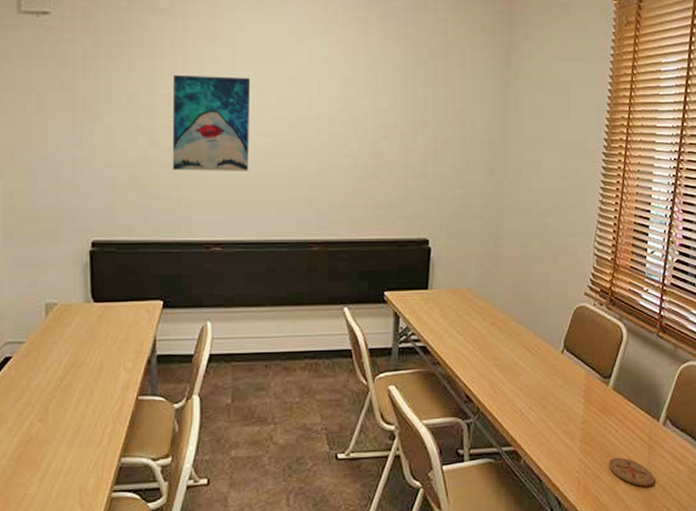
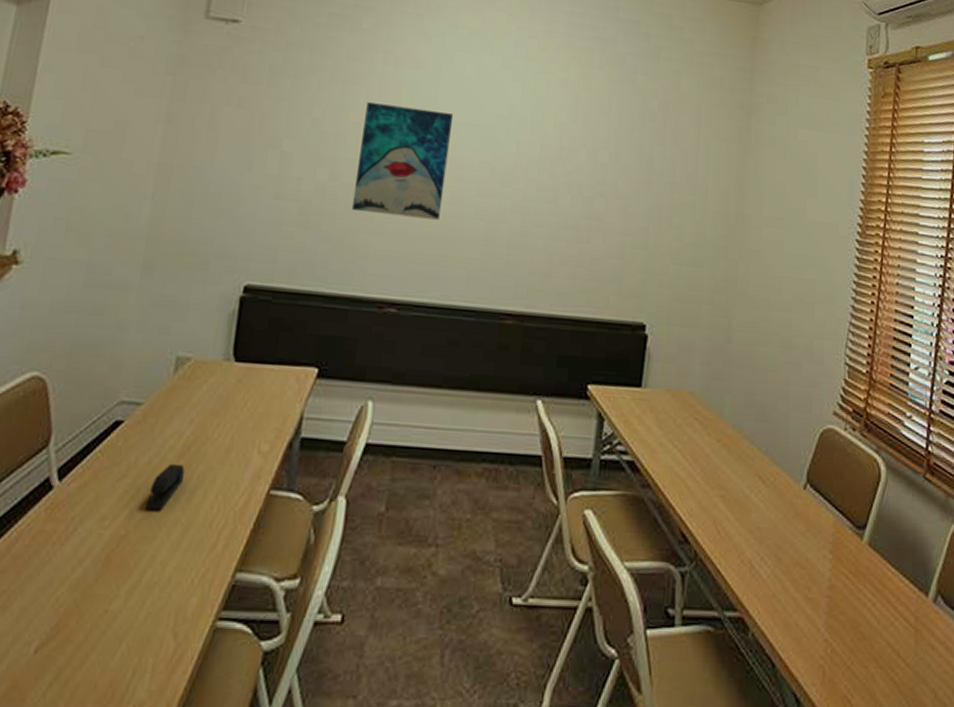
stapler: none [42,384,69,420] -> present [146,463,185,510]
coaster: present [608,457,654,487] -> none [862,643,923,690]

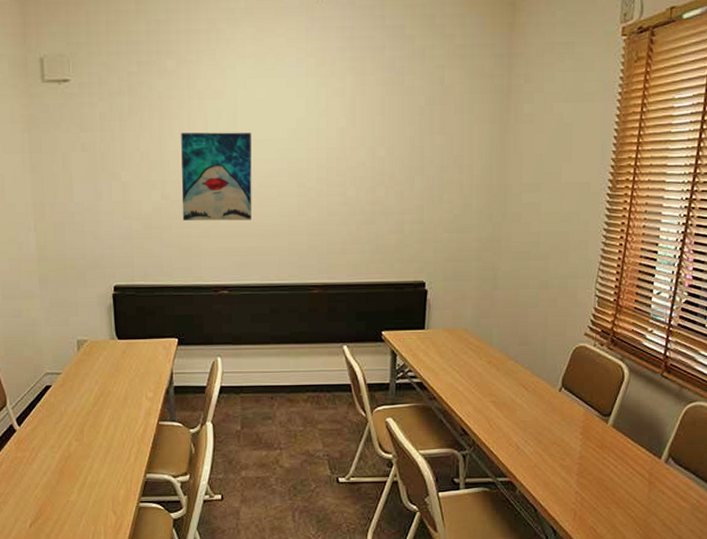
stapler: present [146,463,185,510] -> none [78,409,100,439]

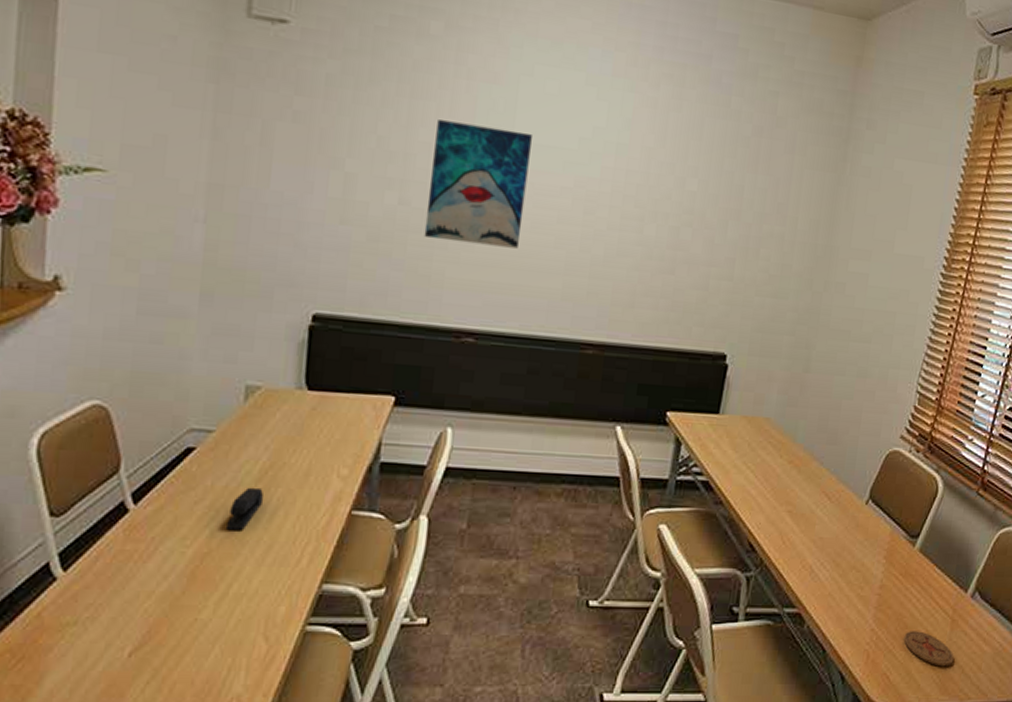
stapler: none [78,409,100,439] -> present [227,487,264,530]
coaster: none [606,492,654,520] -> present [903,631,954,667]

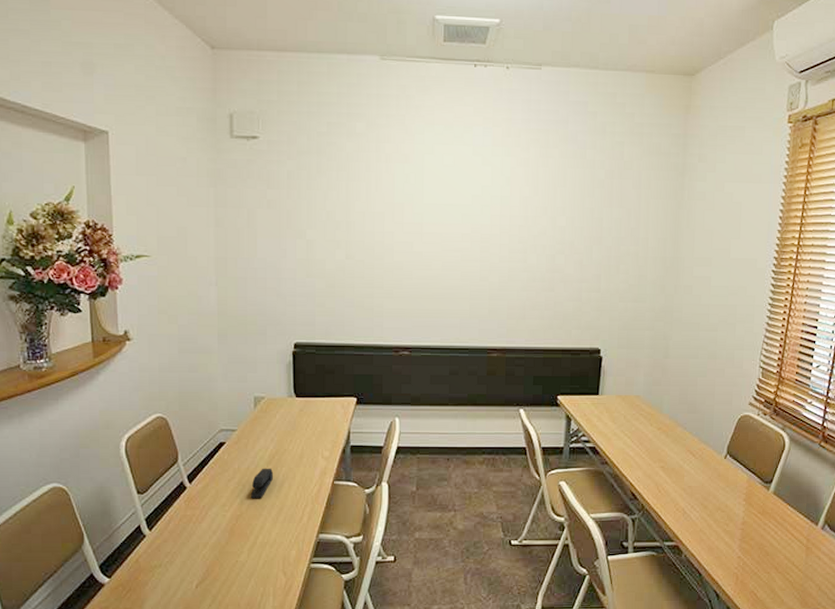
wall art: present [424,120,532,249] -> none [366,194,437,283]
coaster: present [903,631,954,667] -> none [766,557,811,585]

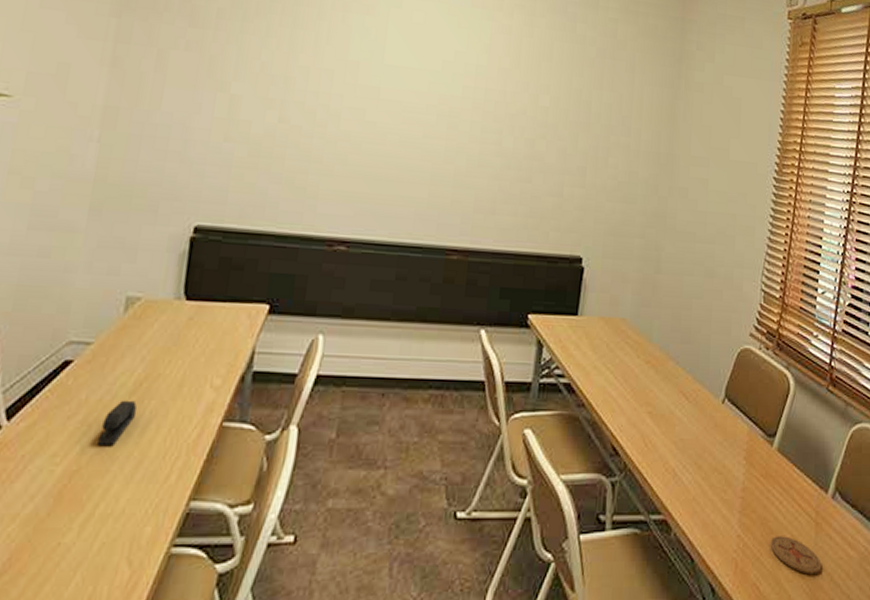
coaster: none [766,557,811,585] -> present [770,536,821,575]

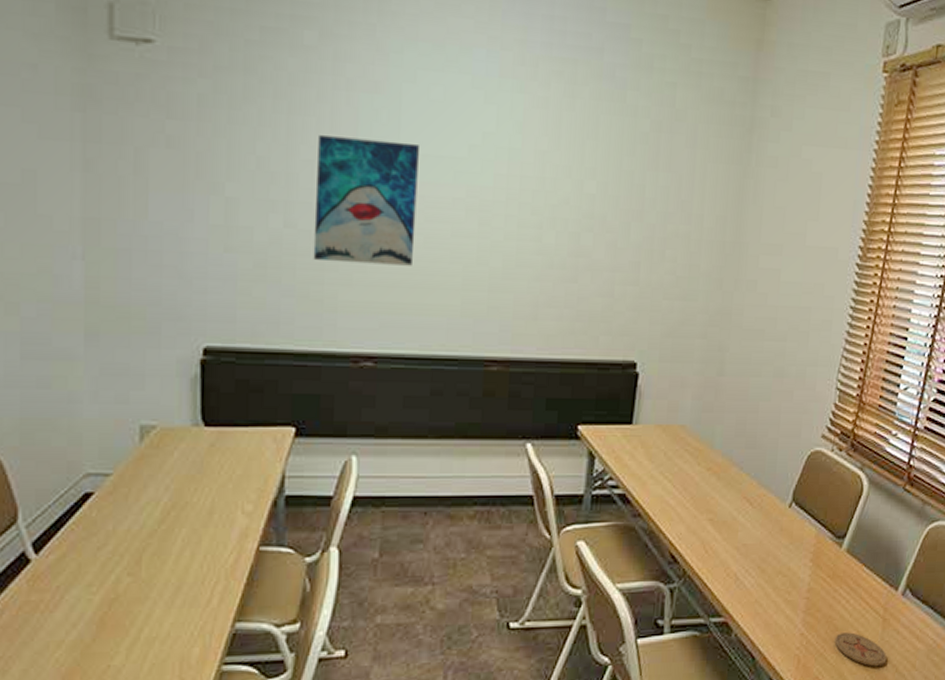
stapler: present [98,400,137,445] -> none [133,529,169,573]
wall art: none [301,47,400,161] -> present [313,135,419,266]

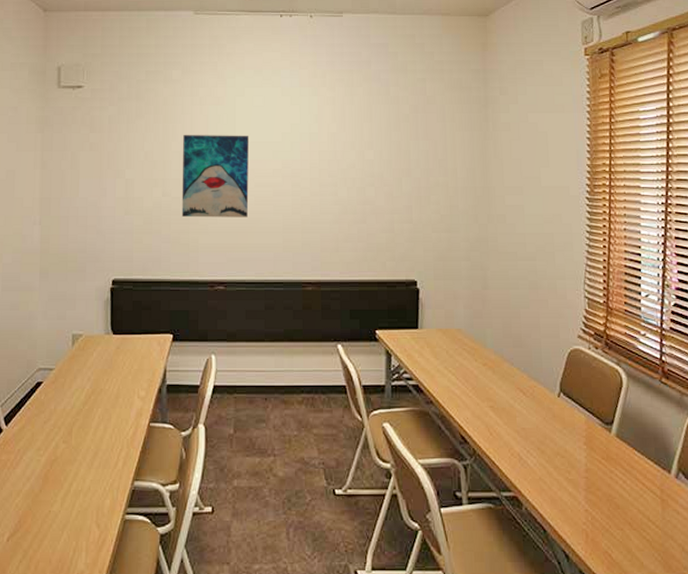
coaster: present [834,632,887,667] -> none [618,511,671,545]

